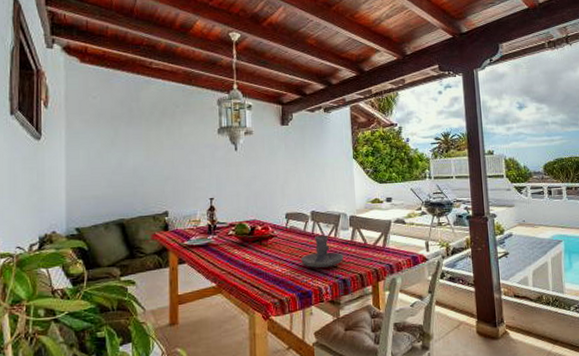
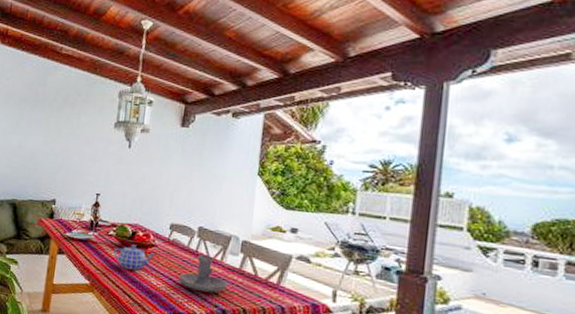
teapot: none [235,239,277,264] -> present [113,244,156,271]

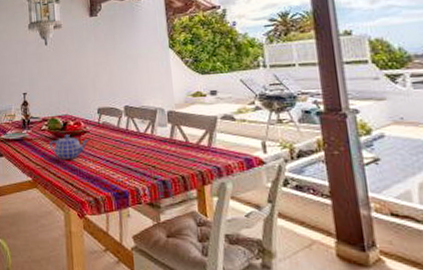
candle holder: present [179,254,228,293] -> none [115,131,163,167]

